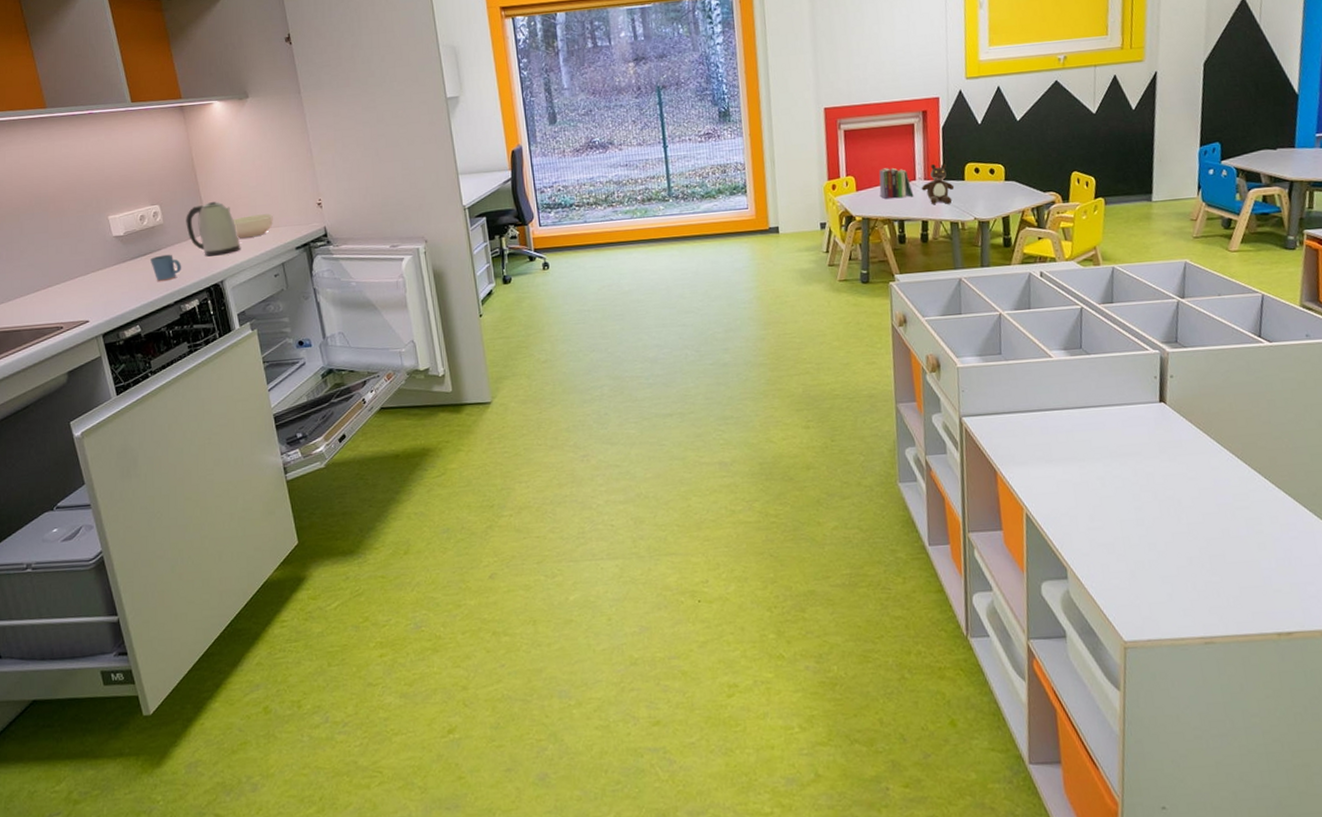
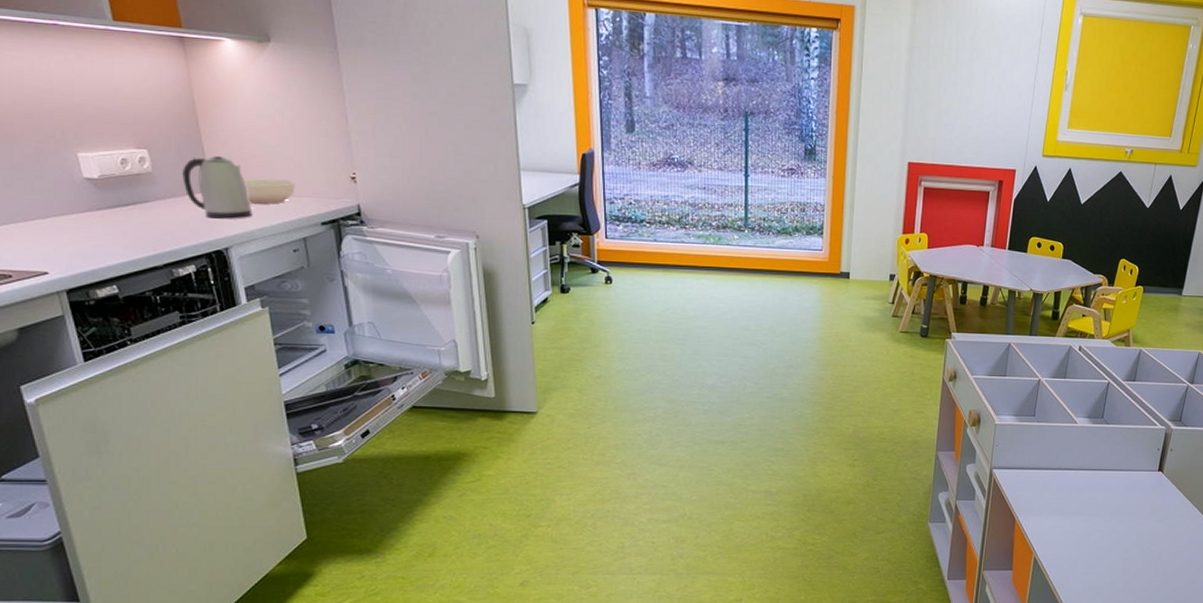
mug: present [151,254,182,282] -> none [134,208,176,240]
books: present [878,168,914,200] -> none [949,230,980,262]
stuffed animal: present [921,163,955,204] -> none [987,232,1017,273]

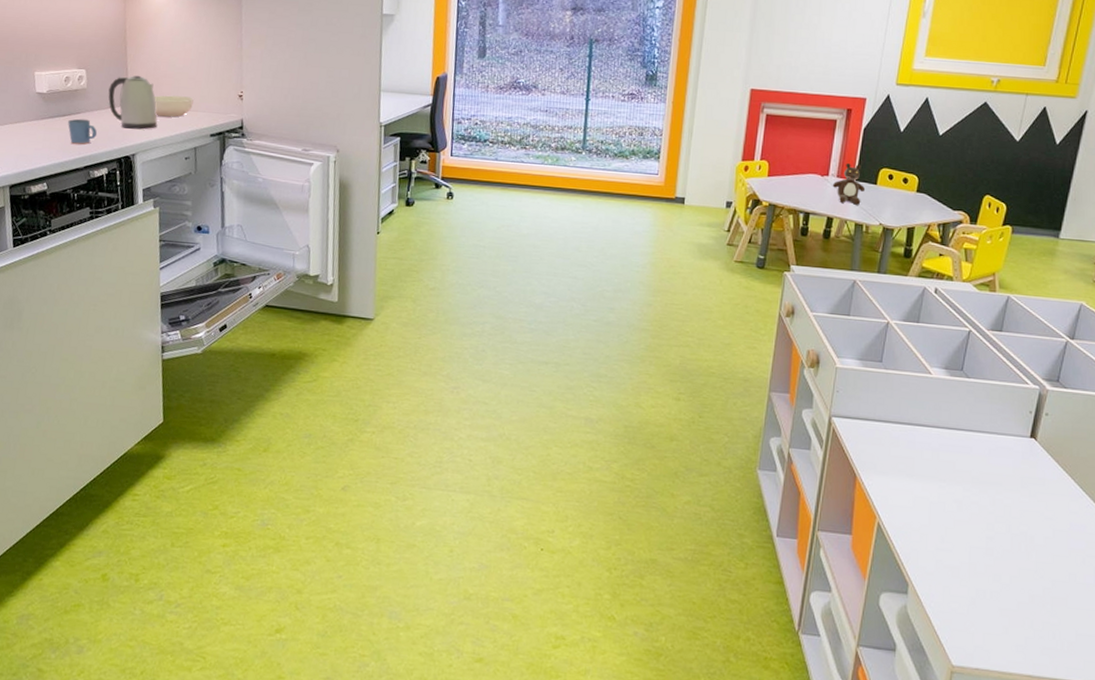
mug: none [134,208,176,240] -> present [68,118,98,145]
stuffed animal: none [987,232,1017,273] -> present [832,162,866,205]

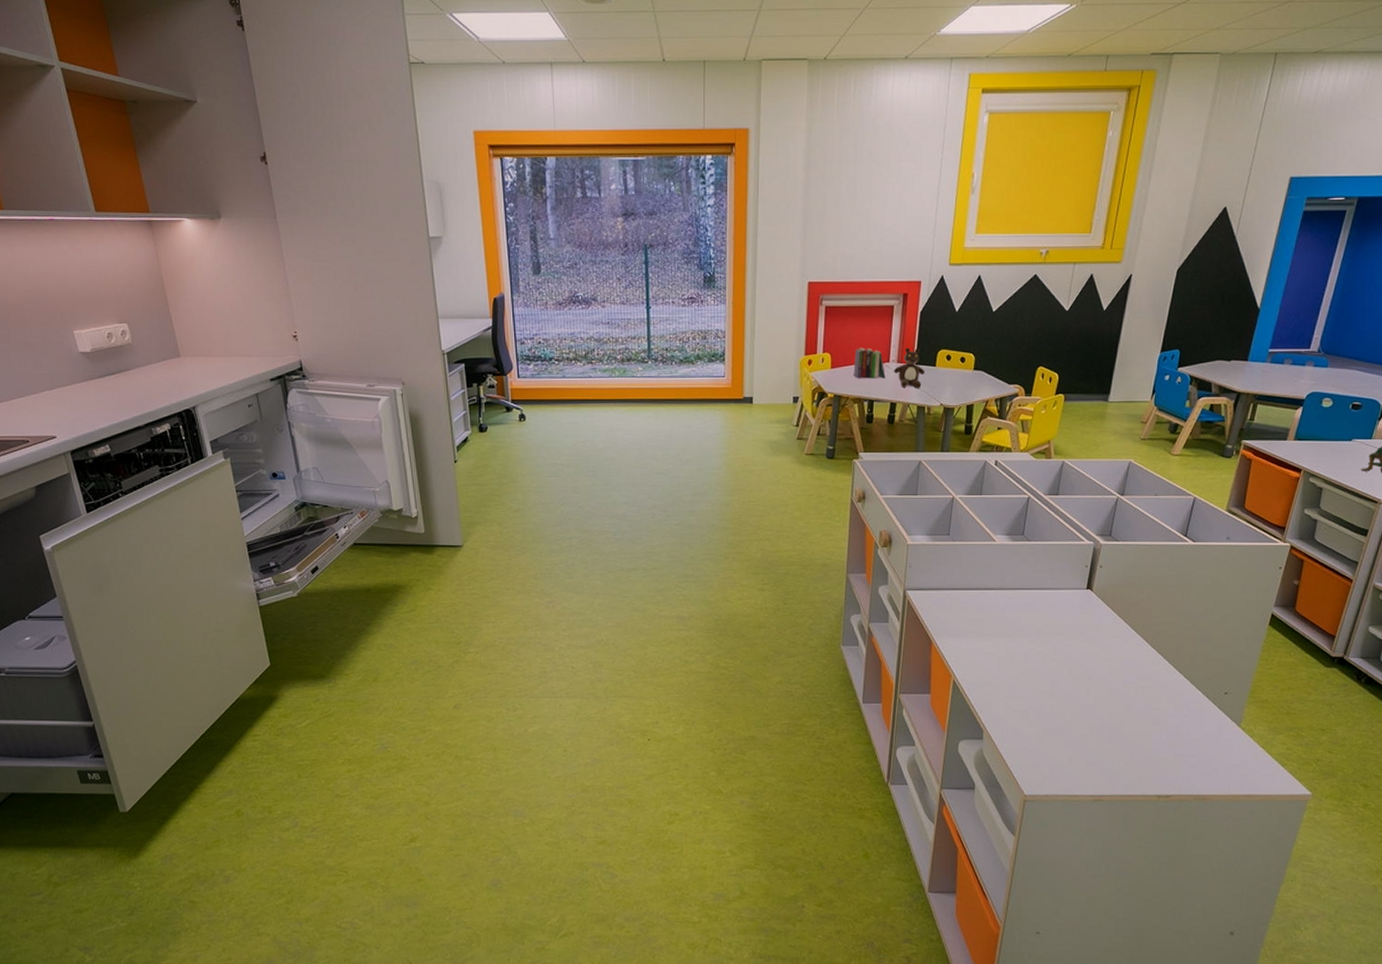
mug: present [68,118,98,145] -> none [119,375,153,403]
kettle: present [108,75,158,129] -> none [155,325,214,381]
bowl: present [154,95,195,118] -> none [205,342,248,365]
books: none [790,158,824,192] -> present [853,348,886,379]

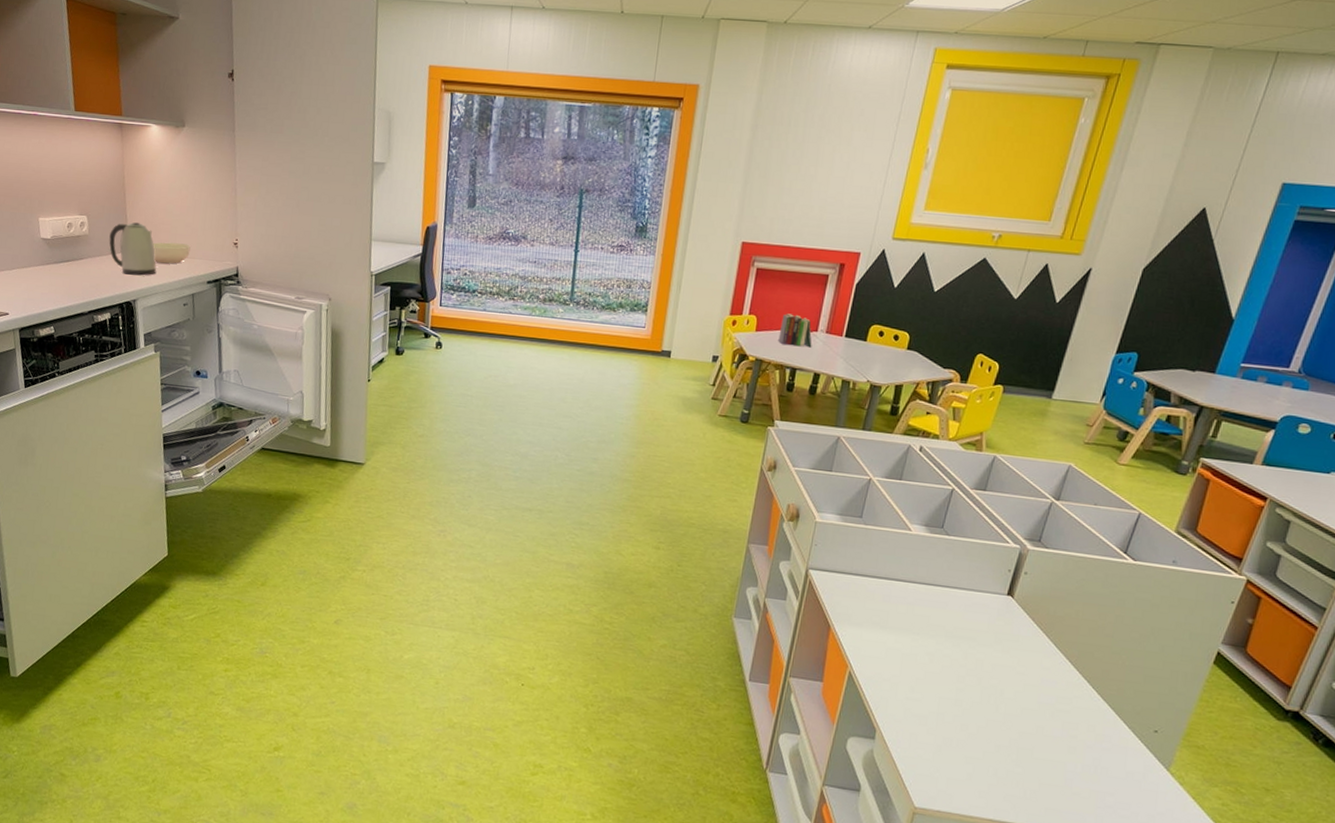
kettle: none [155,325,214,381] -> present [109,222,157,276]
bowl: none [205,342,248,365] -> present [153,242,192,264]
stuffed animal: present [893,347,925,388] -> none [820,318,855,362]

